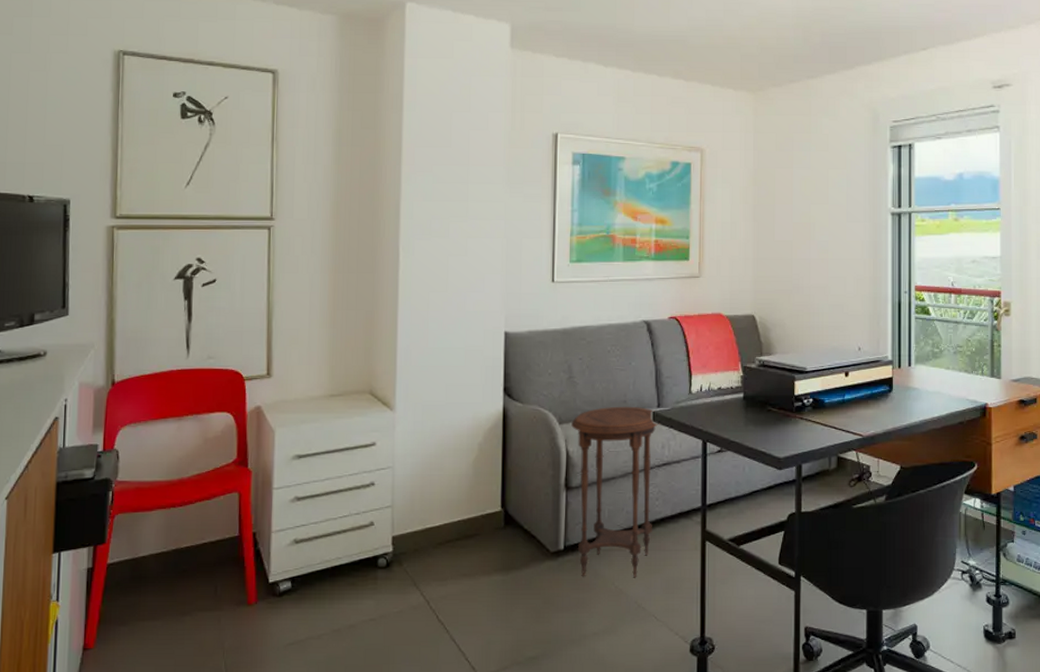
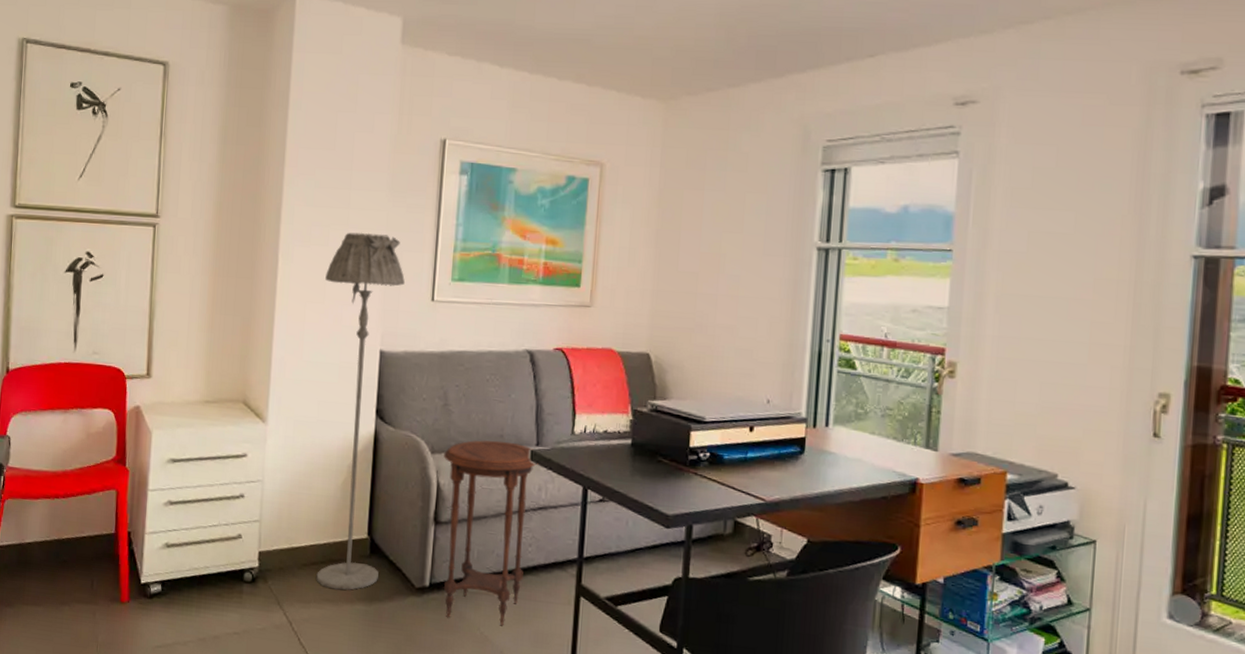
floor lamp: none [447,222,525,564] -> present [316,232,405,590]

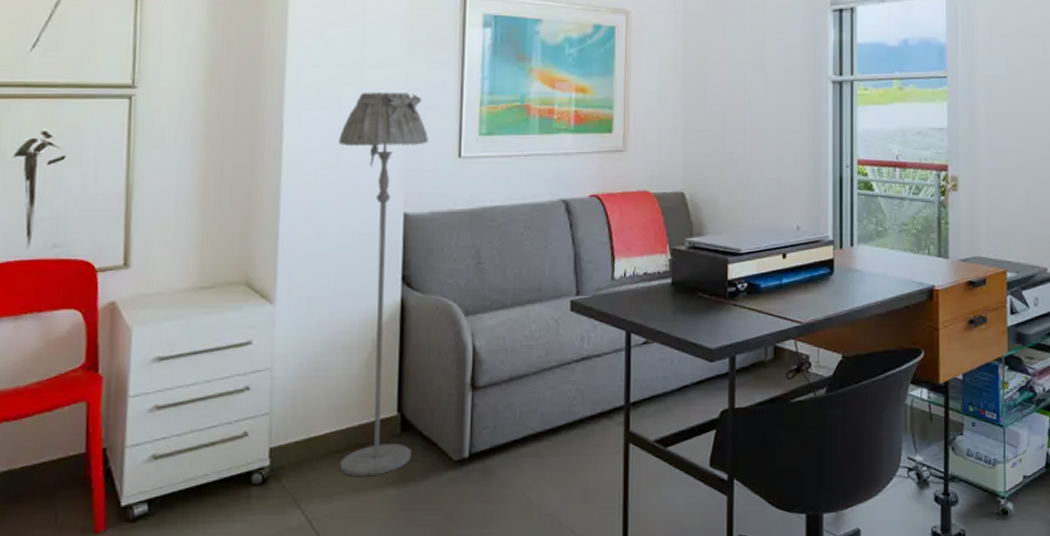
side table: present [443,440,538,626] -> none [479,294,579,487]

